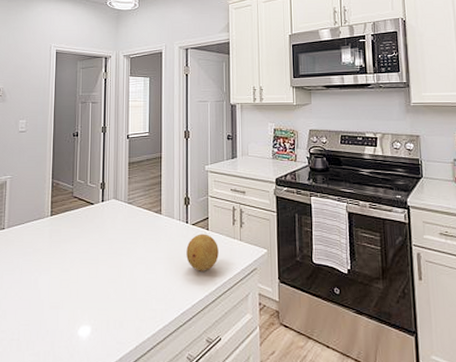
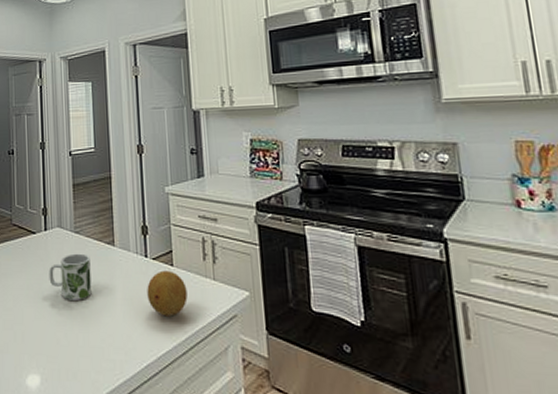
mug: none [103,221,140,261] -> present [49,253,92,300]

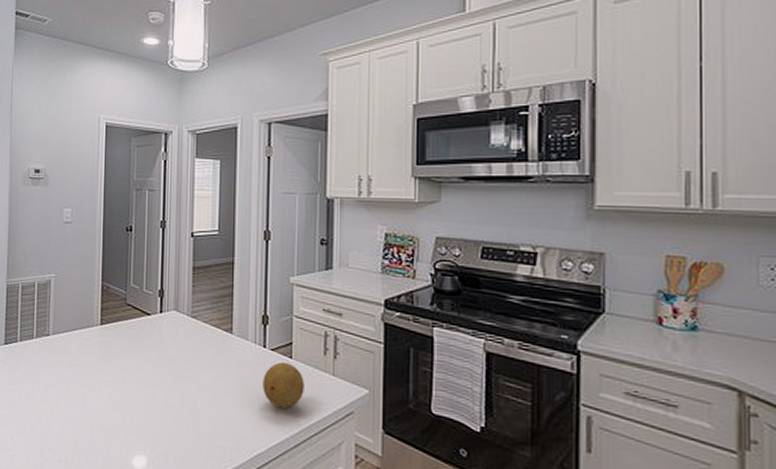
mug: present [49,253,92,300] -> none [162,338,206,386]

